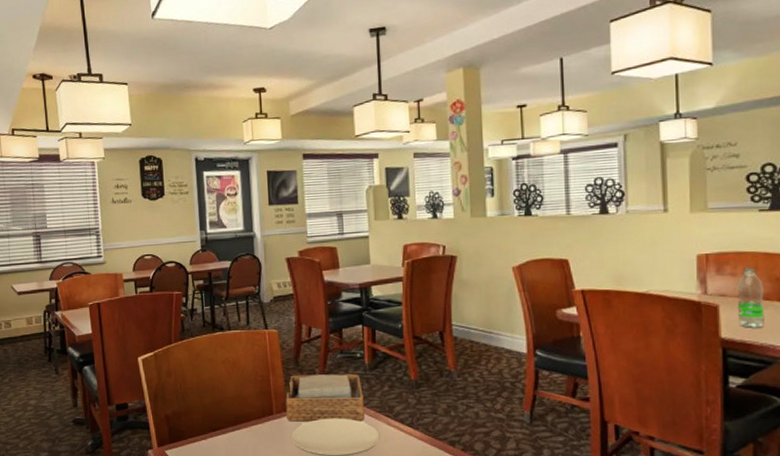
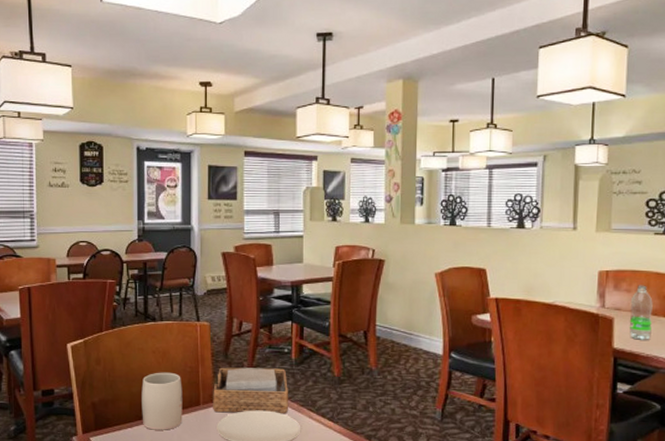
mug: none [213,382,257,441] -> present [141,372,183,430]

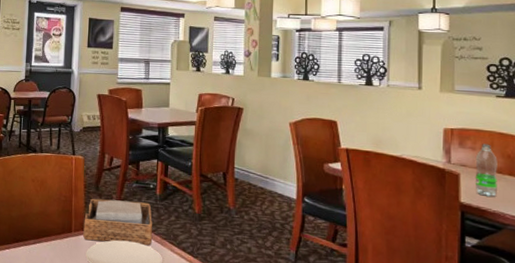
mug: present [141,372,183,430] -> none [19,199,57,254]

